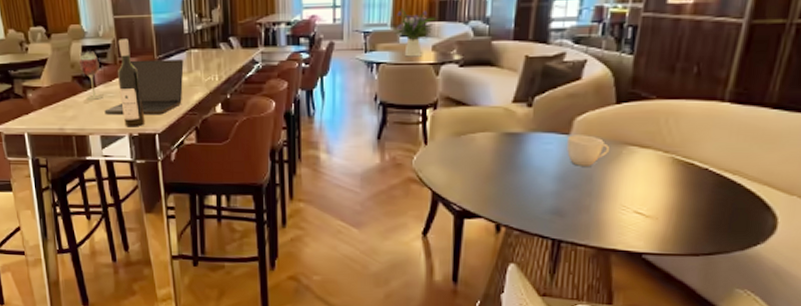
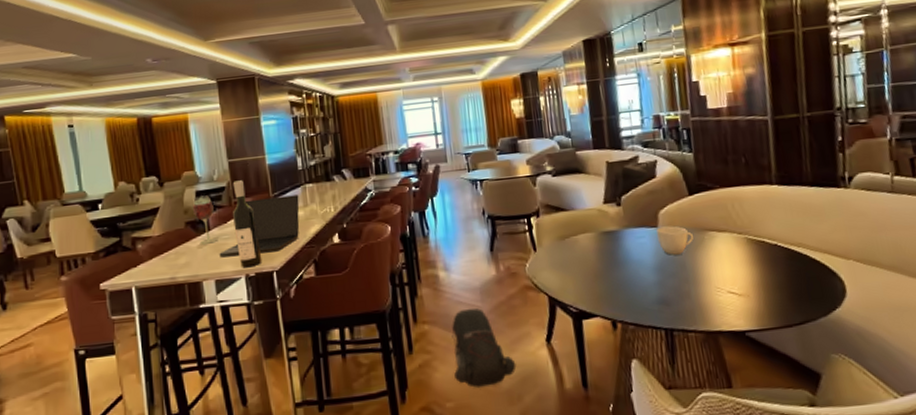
backpack: none [325,192,388,267] -> present [452,308,517,388]
flower arrangement: present [390,7,437,57] -> none [487,129,527,173]

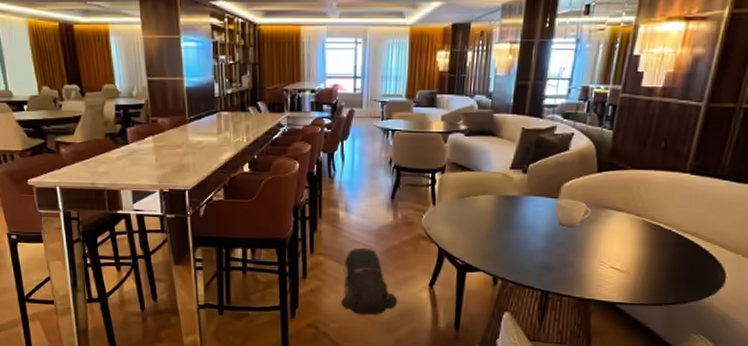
wineglass: present [192,195,217,245] -> none [112,110,135,157]
laptop: present [219,194,300,258] -> none [136,120,214,172]
bottle: present [232,180,262,268] -> none [149,100,176,184]

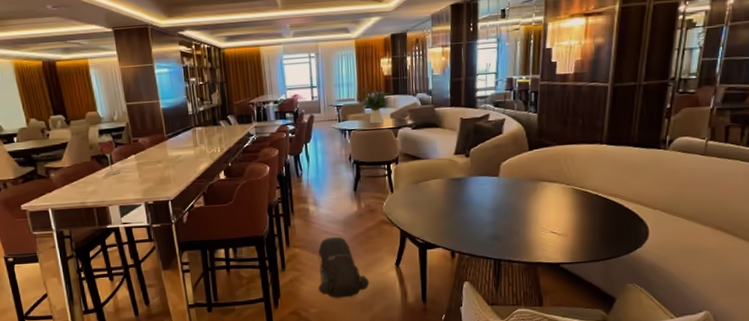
wineglass: none [112,110,135,157] -> present [96,133,119,176]
flower arrangement: none [405,80,447,126] -> present [357,85,393,124]
cup: present [555,199,592,227] -> none [497,176,529,200]

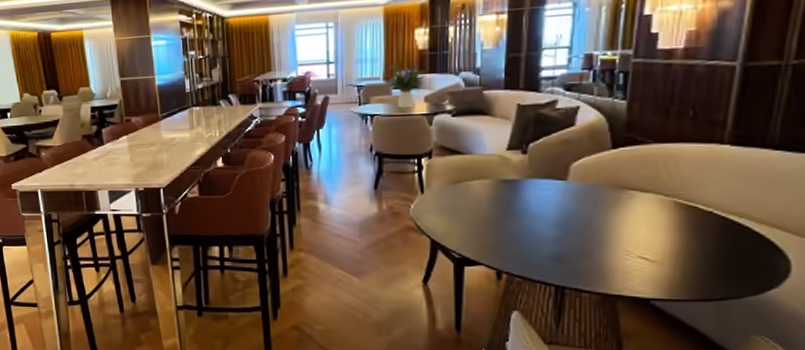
wineglass: present [96,133,119,176] -> none [88,111,110,157]
backpack: present [318,236,370,298] -> none [326,242,389,316]

